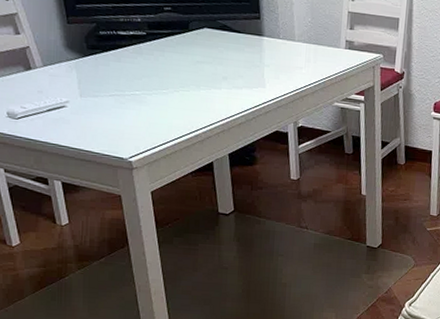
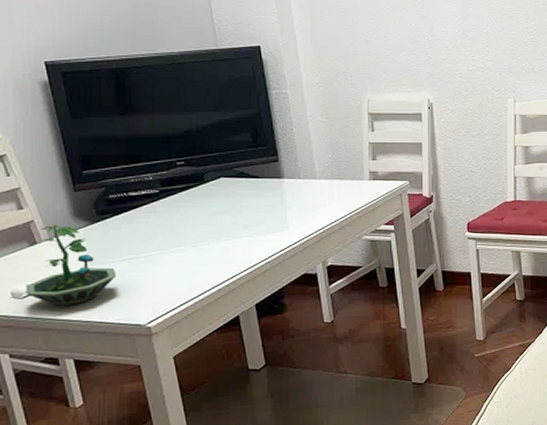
terrarium: none [20,52,103,132] -> present [26,224,117,306]

